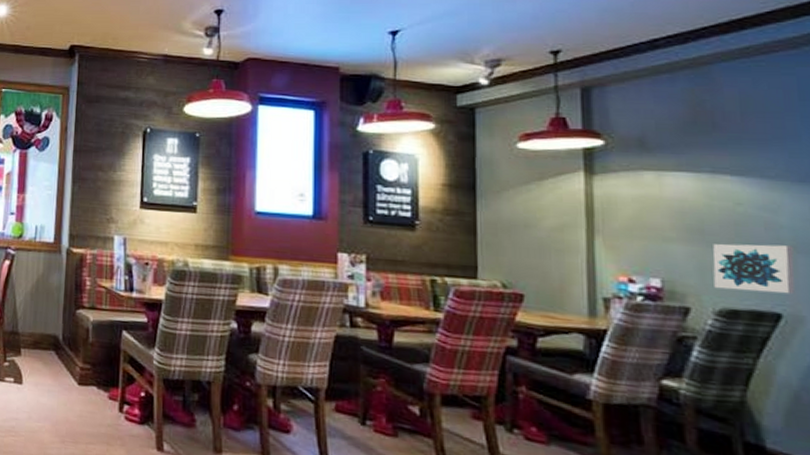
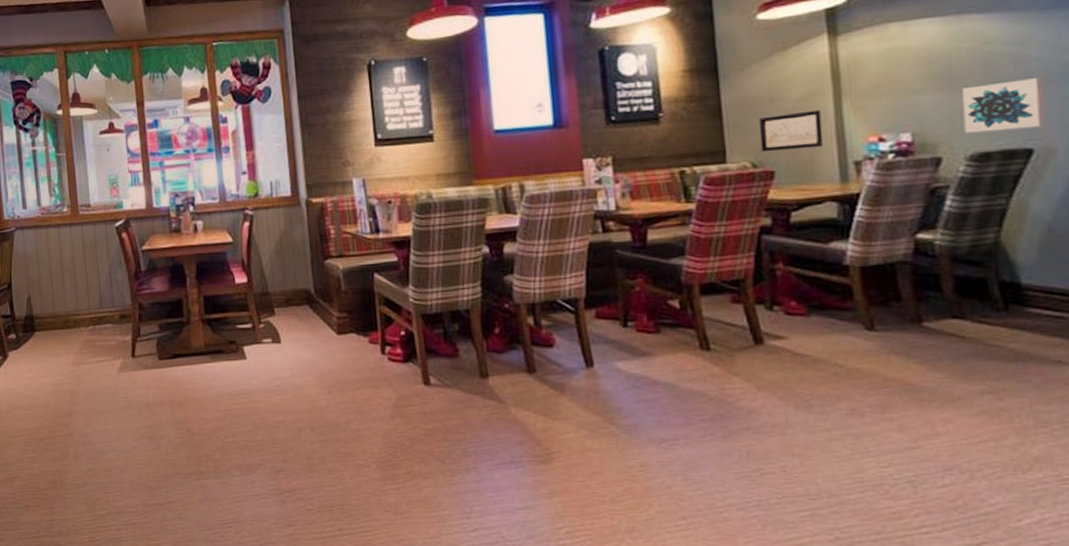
wall art: none [511,240,574,279] -> present [759,109,823,153]

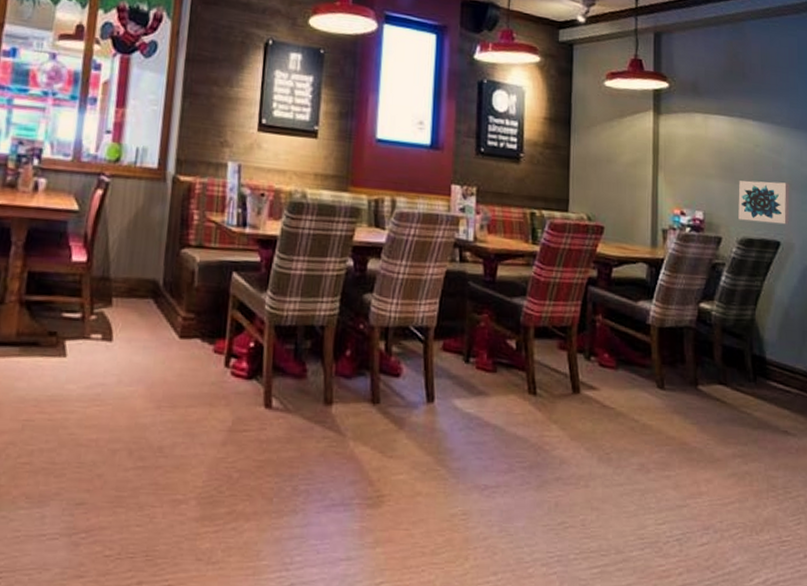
wall art: present [759,109,823,153] -> none [596,175,643,212]

